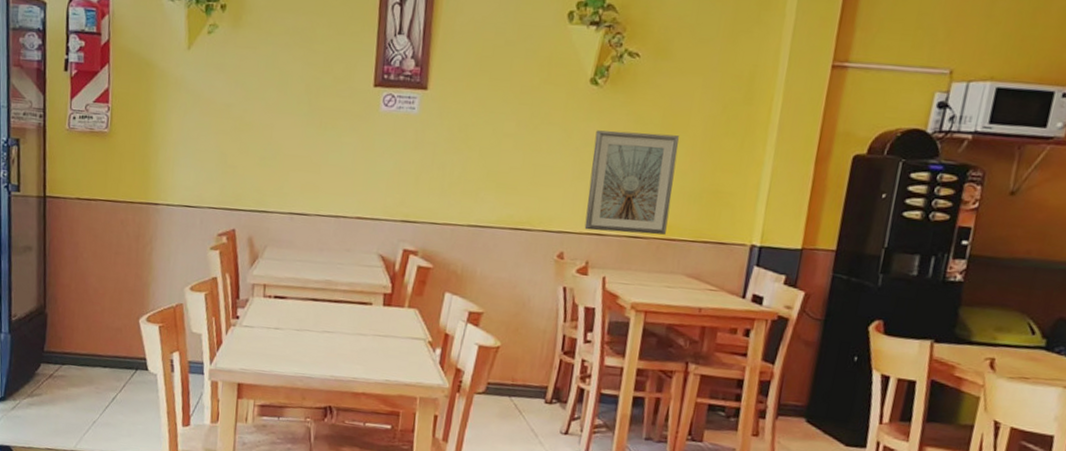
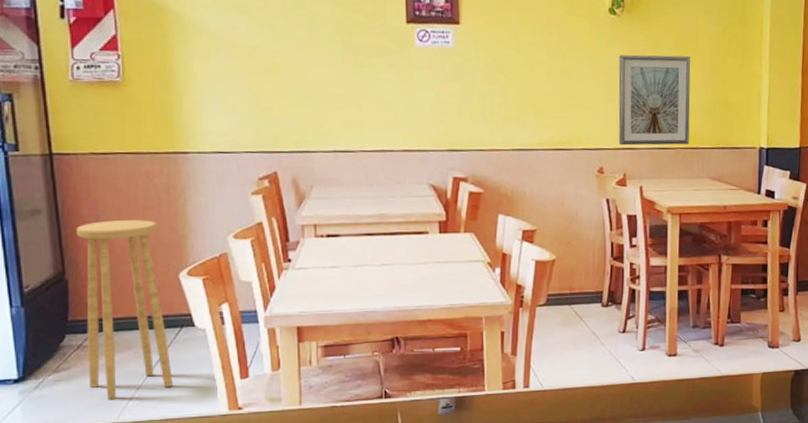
stool: none [55,262,126,429] -> present [76,219,173,400]

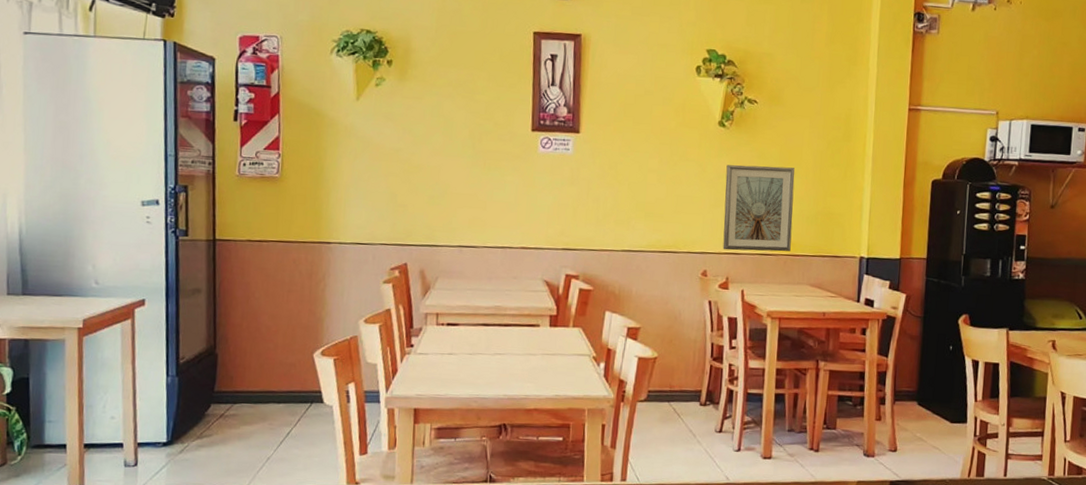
stool: present [76,219,173,400] -> none [227,301,300,468]

